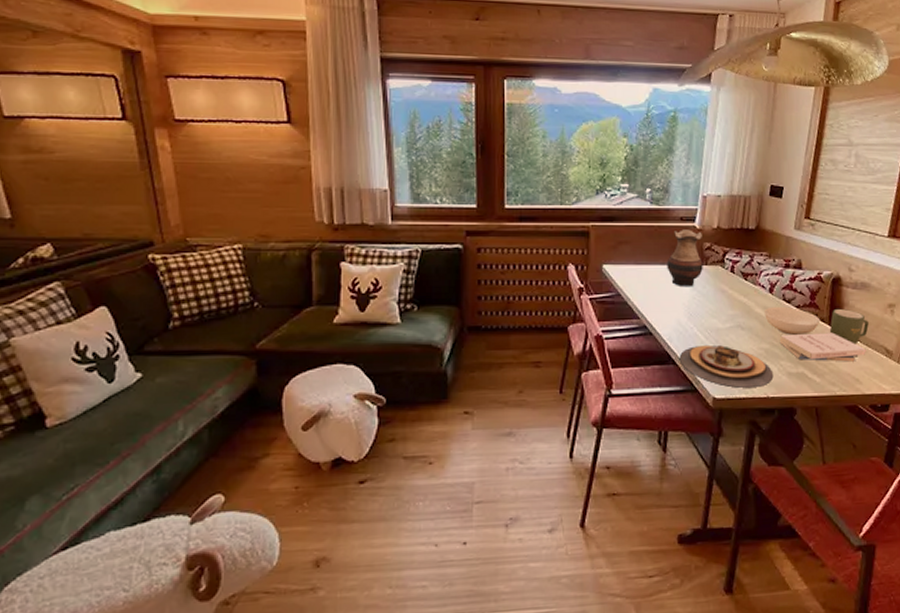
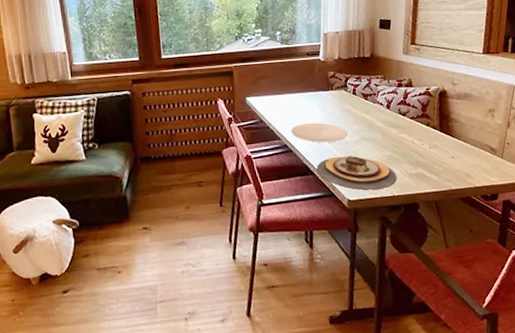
plate: none [653,302,720,327] -> present [291,122,348,143]
vase: present [667,229,703,286] -> none [299,62,330,110]
bowl: present [764,306,821,335] -> none [384,119,433,143]
books: present [779,332,866,362] -> none [399,137,474,163]
mug: present [829,308,869,345] -> none [440,116,474,146]

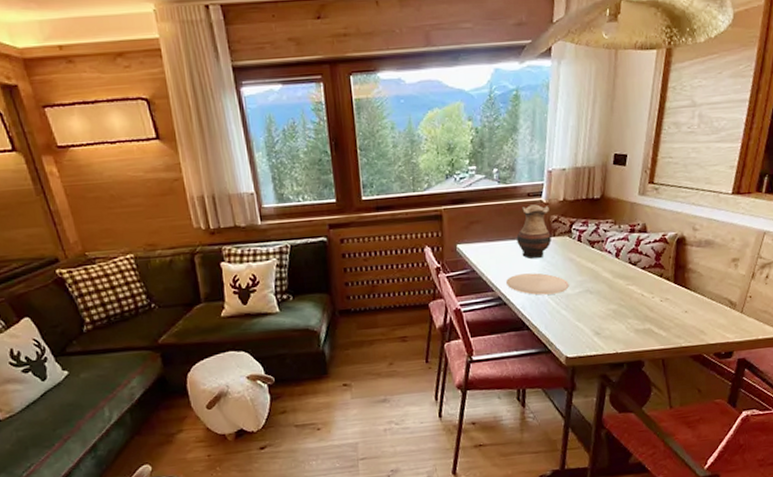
vase: none [299,62,330,110] -> present [516,204,551,259]
plate: present [316,156,397,190] -> none [532,309,622,347]

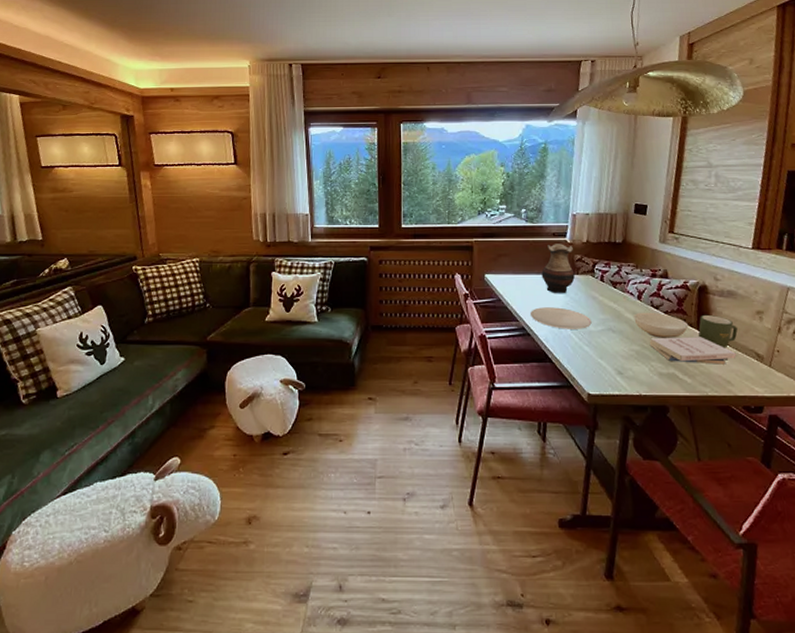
bowl: none [611,269,666,295] -> present [634,312,689,338]
books: none [626,289,711,317] -> present [649,337,737,365]
mug: none [674,266,713,299] -> present [698,314,738,348]

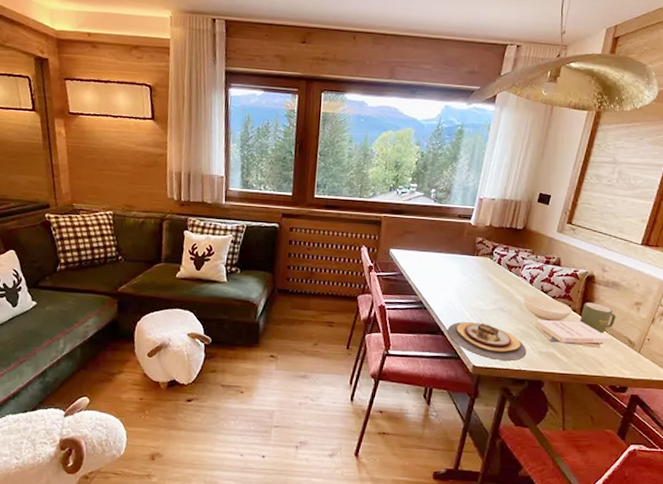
plate: present [531,307,592,329] -> none [429,284,485,307]
vase: present [541,244,575,293] -> none [443,225,476,272]
plate: none [555,345,645,385] -> present [447,321,527,361]

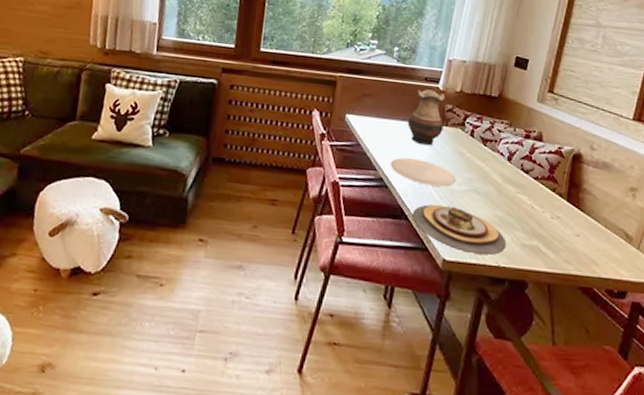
plate: none [429,284,485,307] -> present [391,157,456,187]
vase: none [443,225,476,272] -> present [407,89,445,145]
bowl: present [524,295,573,321] -> none [501,175,559,207]
books: present [534,320,611,348] -> none [514,205,605,242]
mug: present [579,302,616,334] -> none [567,185,609,225]

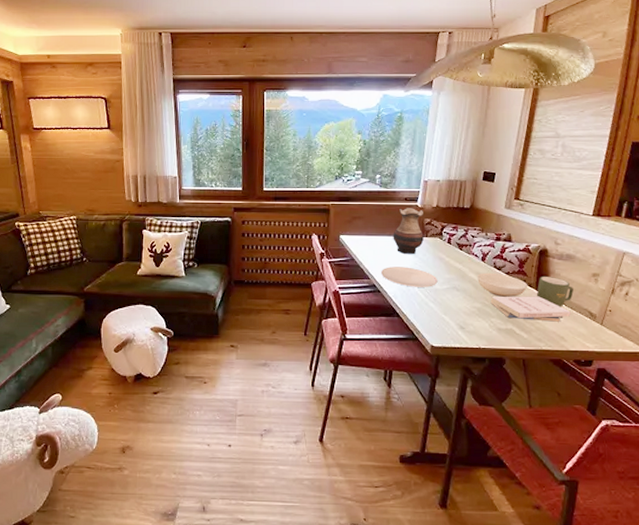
plate: present [412,204,507,255] -> none [402,302,485,339]
bowl: none [501,175,559,207] -> present [477,272,528,297]
books: none [514,205,605,242] -> present [490,296,571,322]
mug: none [567,185,609,225] -> present [536,276,574,307]

